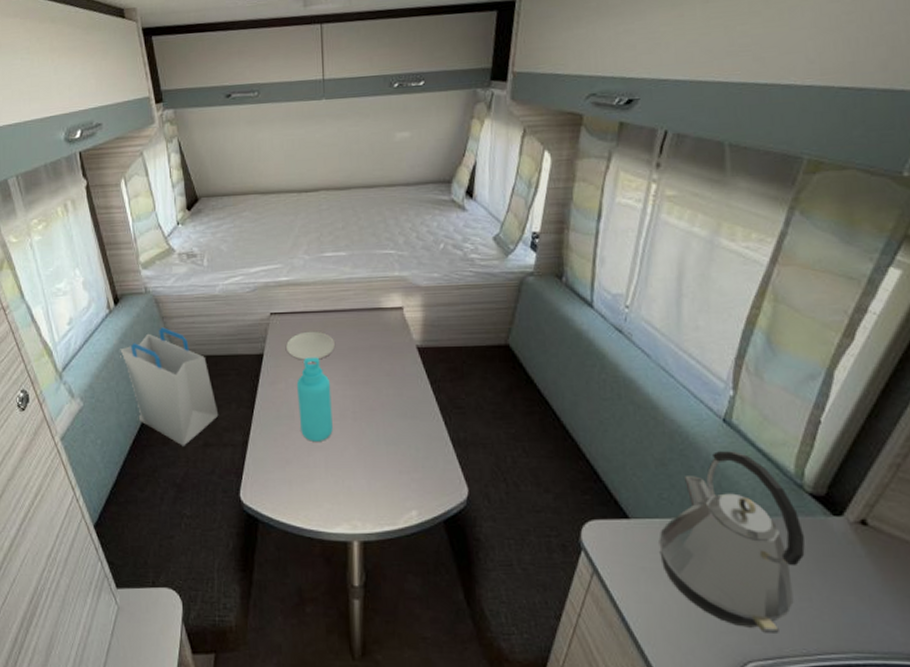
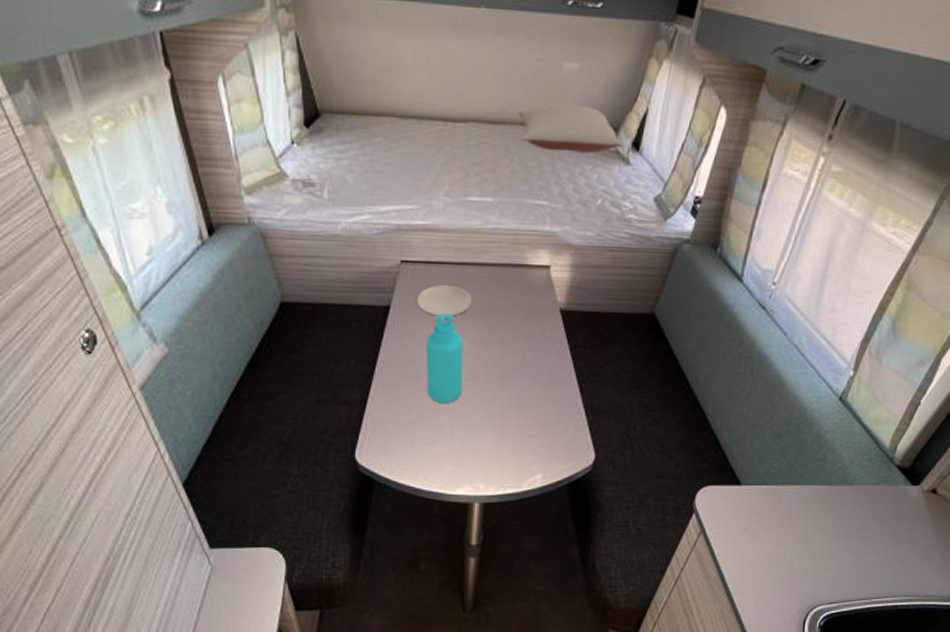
shopping bag: present [120,327,219,446] -> none [215,267,335,402]
pillow: none [360,164,458,207] -> present [517,102,624,153]
kettle: present [658,451,805,633] -> none [761,426,886,582]

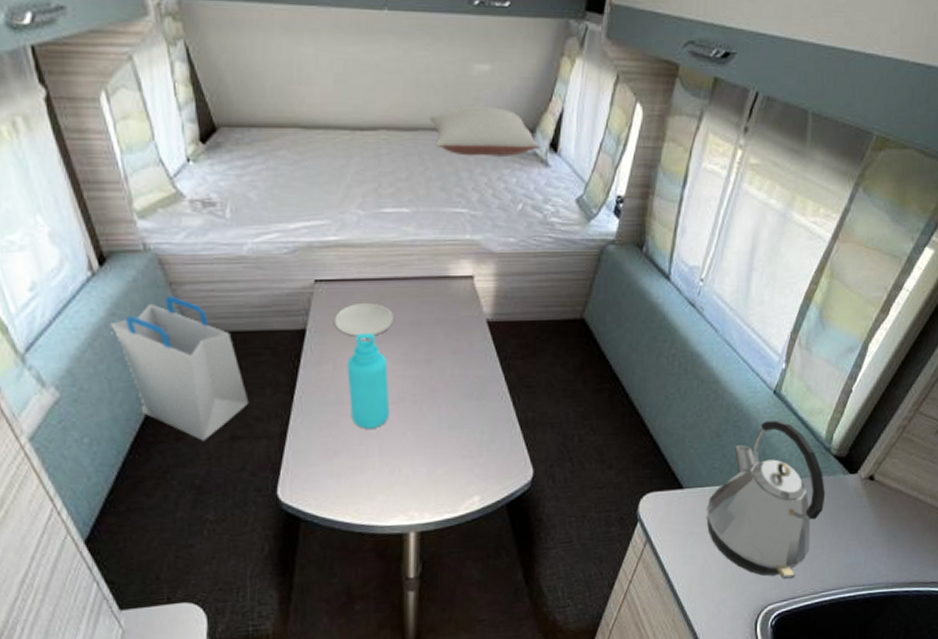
shopping bag: none [215,267,335,402] -> present [110,296,249,441]
kettle: none [761,426,886,582] -> present [706,420,826,579]

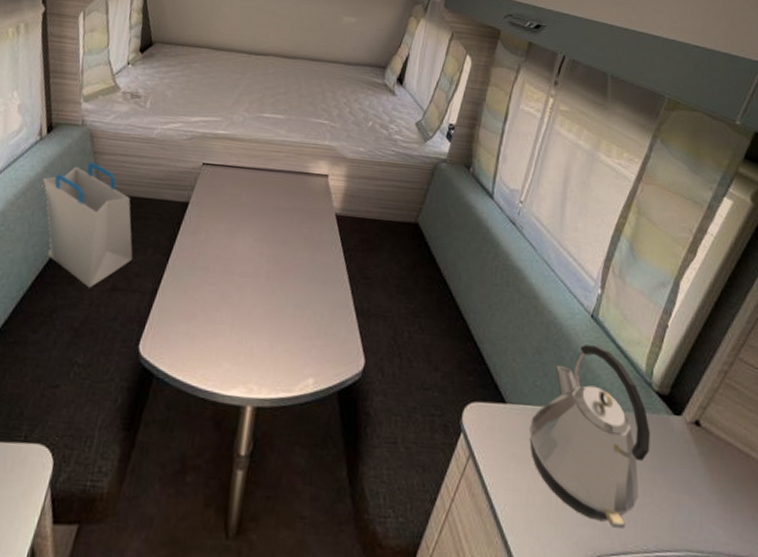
plate: present [335,302,393,337] -> none [212,185,260,214]
water bottle: present [346,333,389,429] -> none [213,211,250,298]
pillow: present [429,105,541,157] -> none [307,45,390,85]

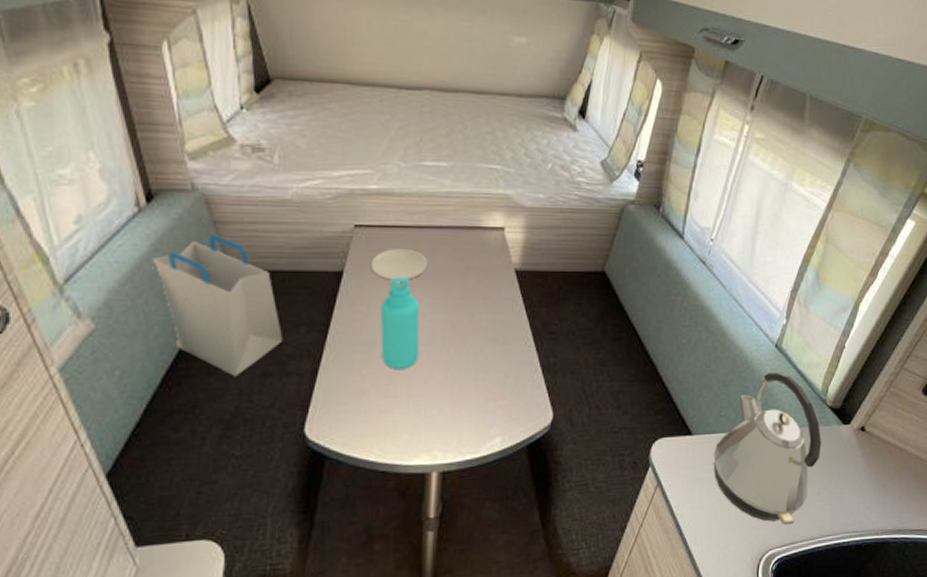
plate: none [212,185,260,214] -> present [371,248,427,280]
water bottle: none [213,211,250,298] -> present [380,277,420,369]

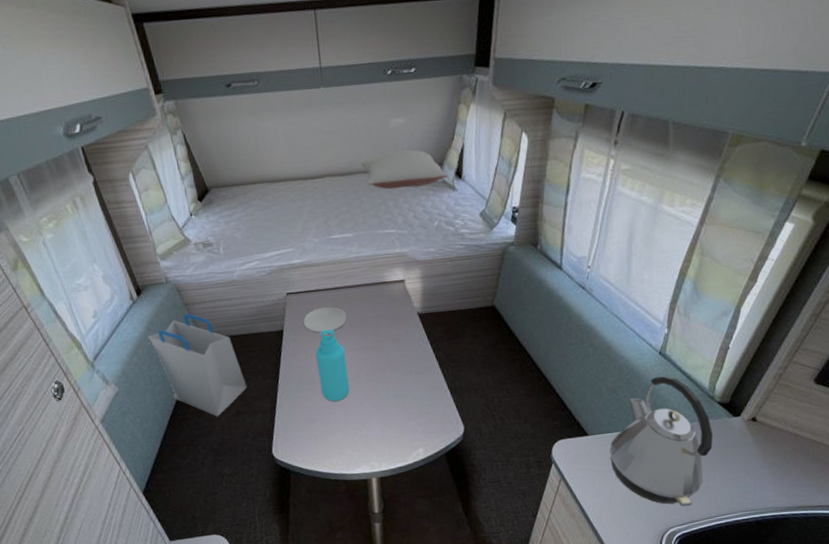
pillow: none [470,72,571,120] -> present [361,149,449,190]

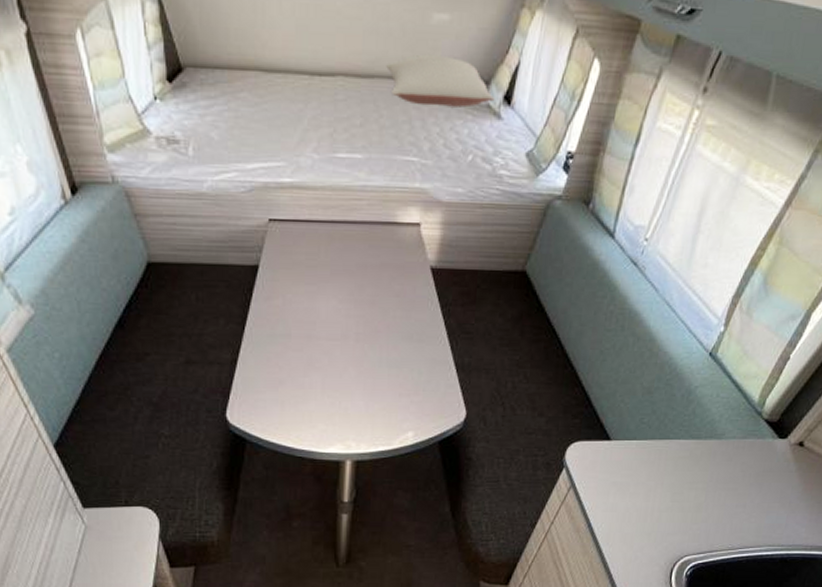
shopping bag: present [148,313,247,417] -> none [80,227,204,363]
plate: present [303,306,347,333] -> none [286,243,341,275]
water bottle: present [315,329,350,402] -> none [295,272,334,362]
kettle: present [609,376,714,507] -> none [631,382,753,533]

